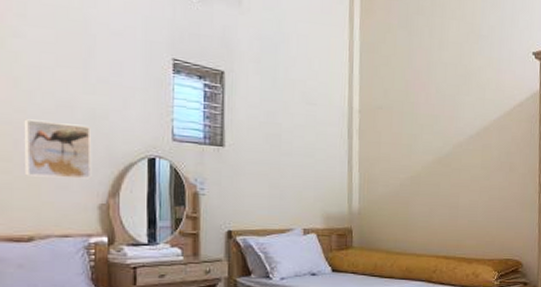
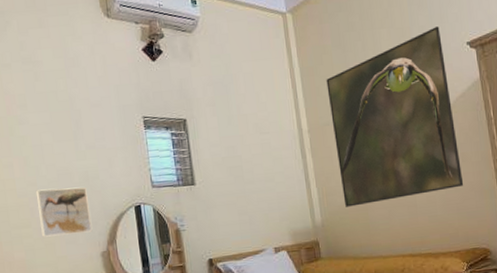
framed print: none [385,29,509,199] -> present [326,26,464,207]

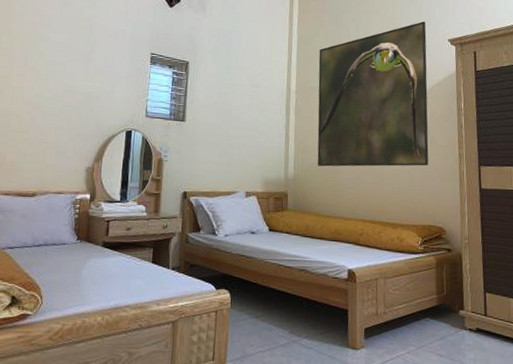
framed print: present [35,187,93,237] -> none [36,101,86,147]

